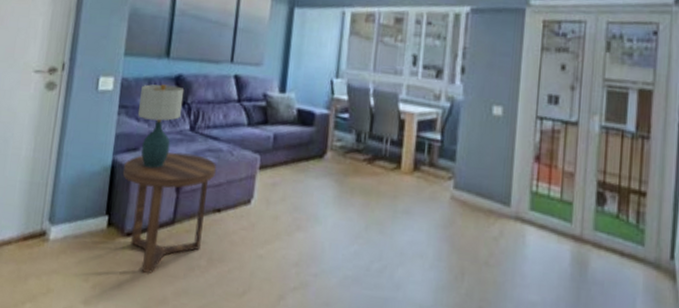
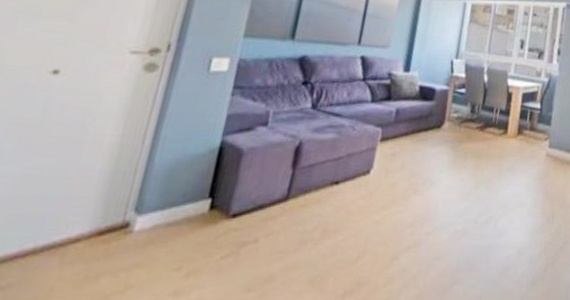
side table: present [122,152,216,274] -> none [232,130,337,254]
table lamp: present [137,84,185,169] -> none [254,65,309,147]

